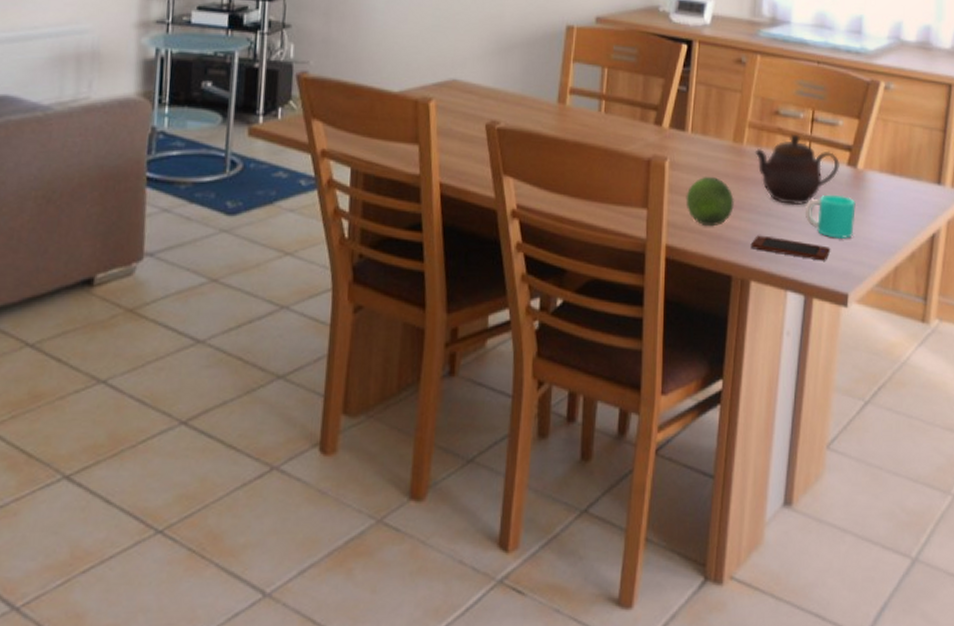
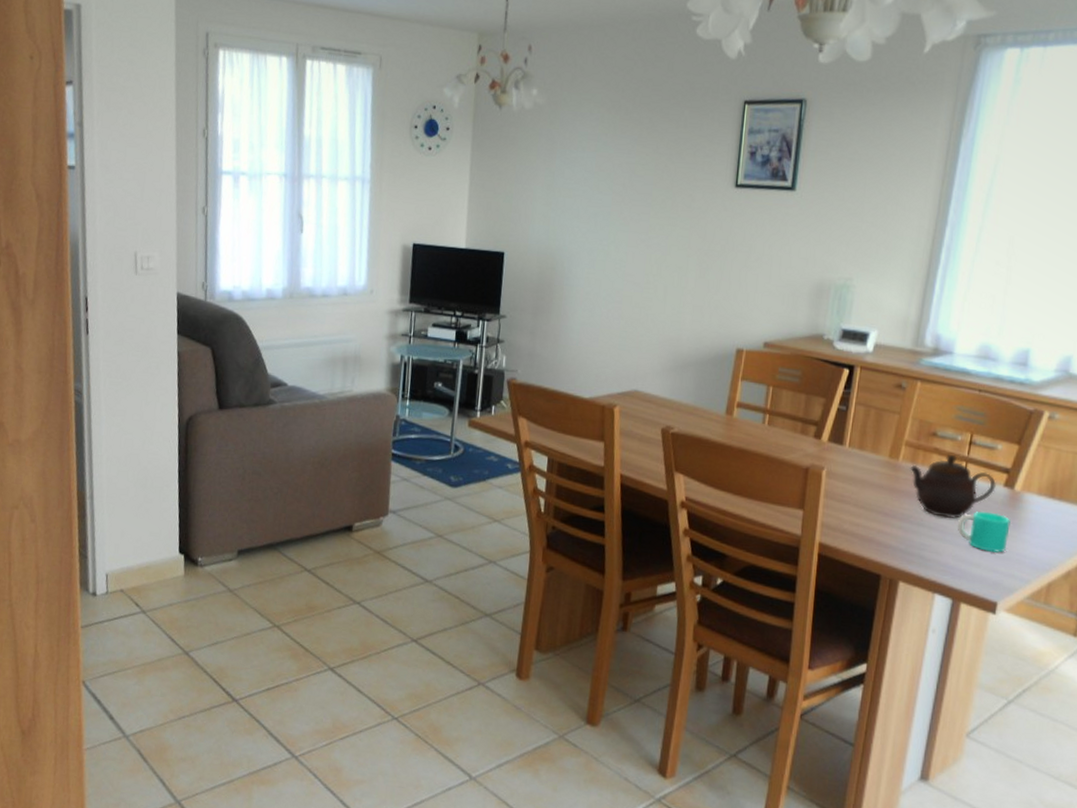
fruit: present [686,176,734,227] -> none [840,485,887,531]
smartphone: present [750,235,831,261] -> none [901,542,982,571]

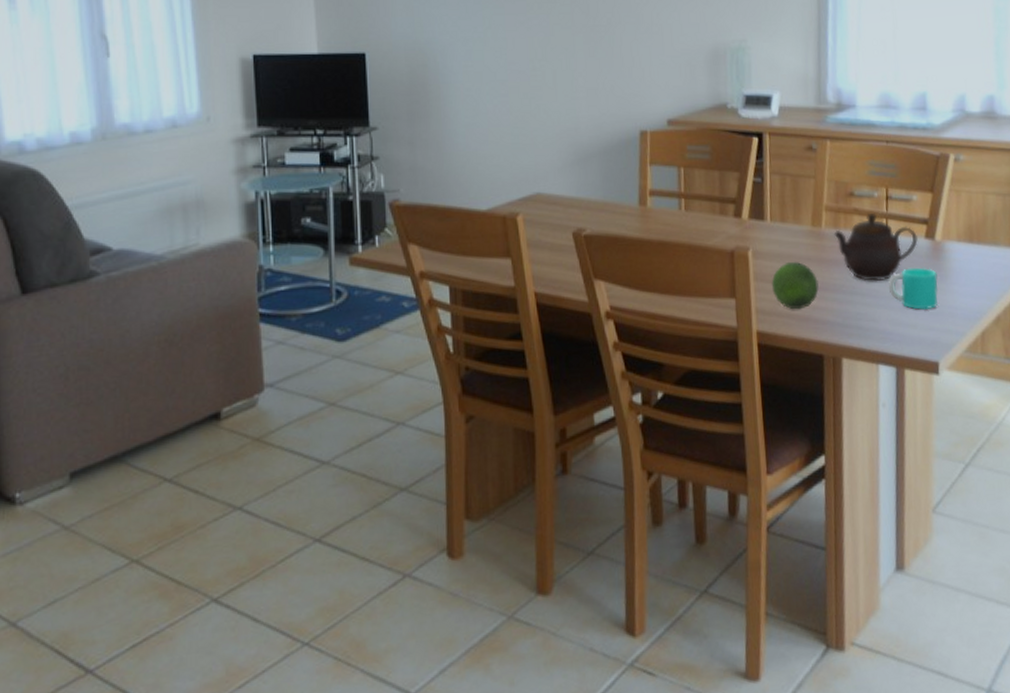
fruit: none [840,485,887,531] -> present [771,261,819,310]

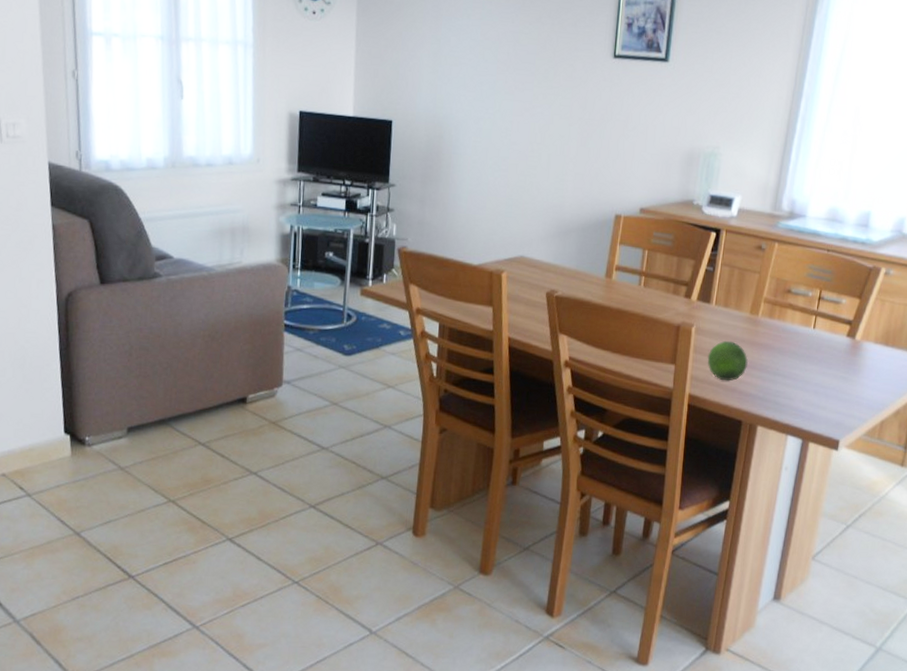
teapot: present [834,214,918,281] -> none [768,310,840,367]
cup: present [889,267,938,310] -> none [808,359,852,396]

